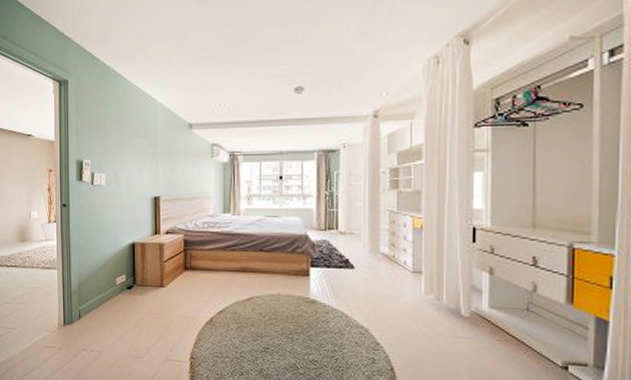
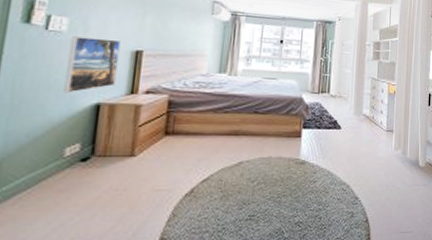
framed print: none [109,188,143,235] -> present [63,36,121,93]

